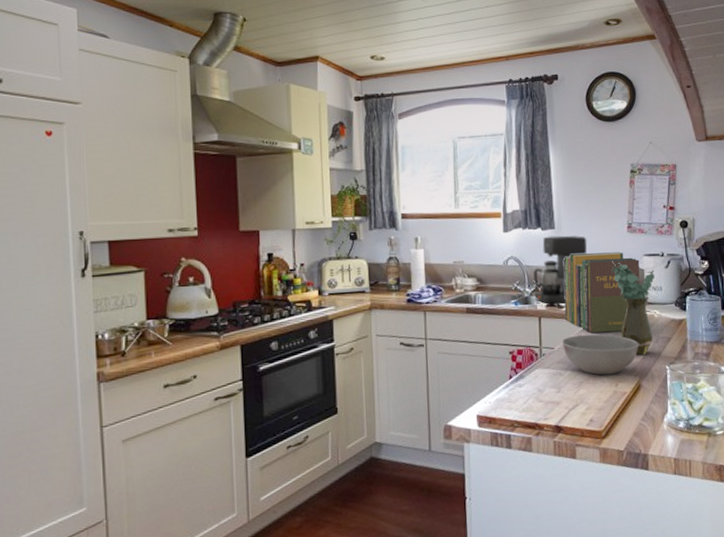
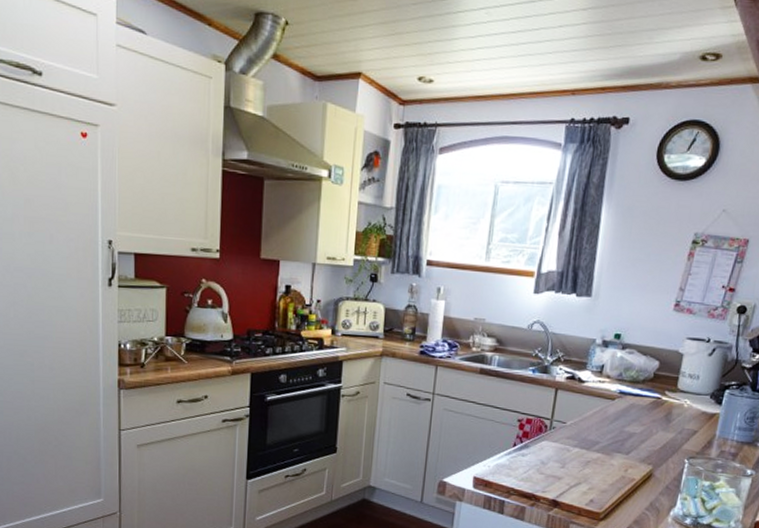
coffee maker: present [533,235,587,304] -> none [554,304,626,378]
bowl: present [561,334,639,375] -> none [575,413,660,459]
books: present [563,252,640,334] -> none [583,326,681,416]
vase: present [611,259,655,355] -> none [640,338,695,444]

